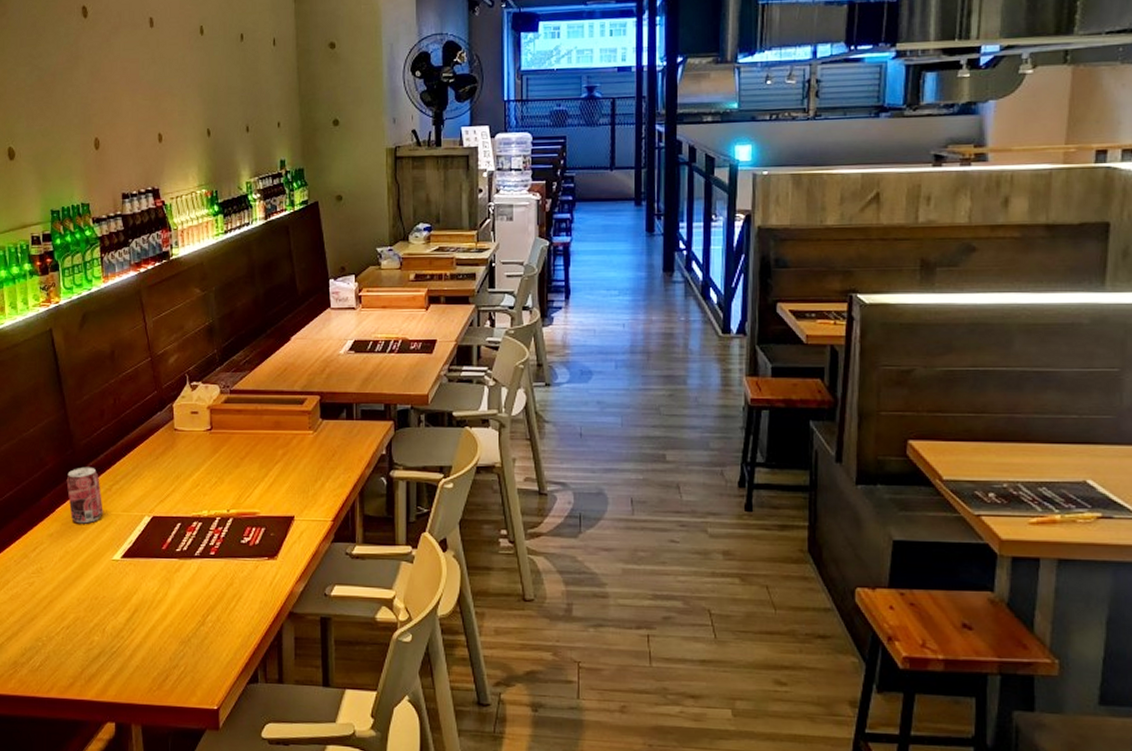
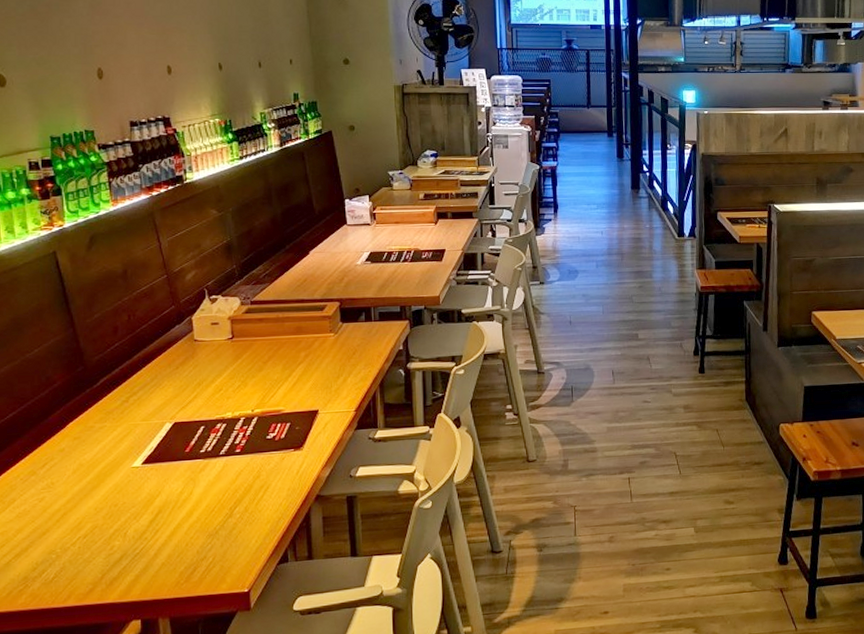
beverage can: present [66,467,103,524] -> none [78,381,120,436]

